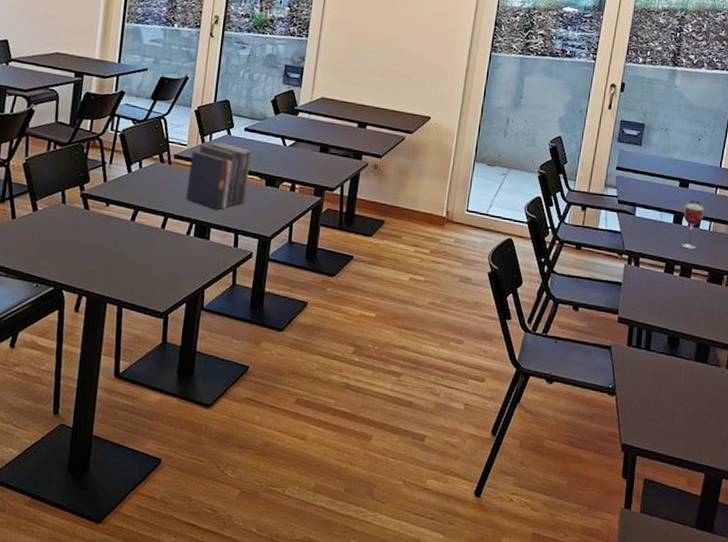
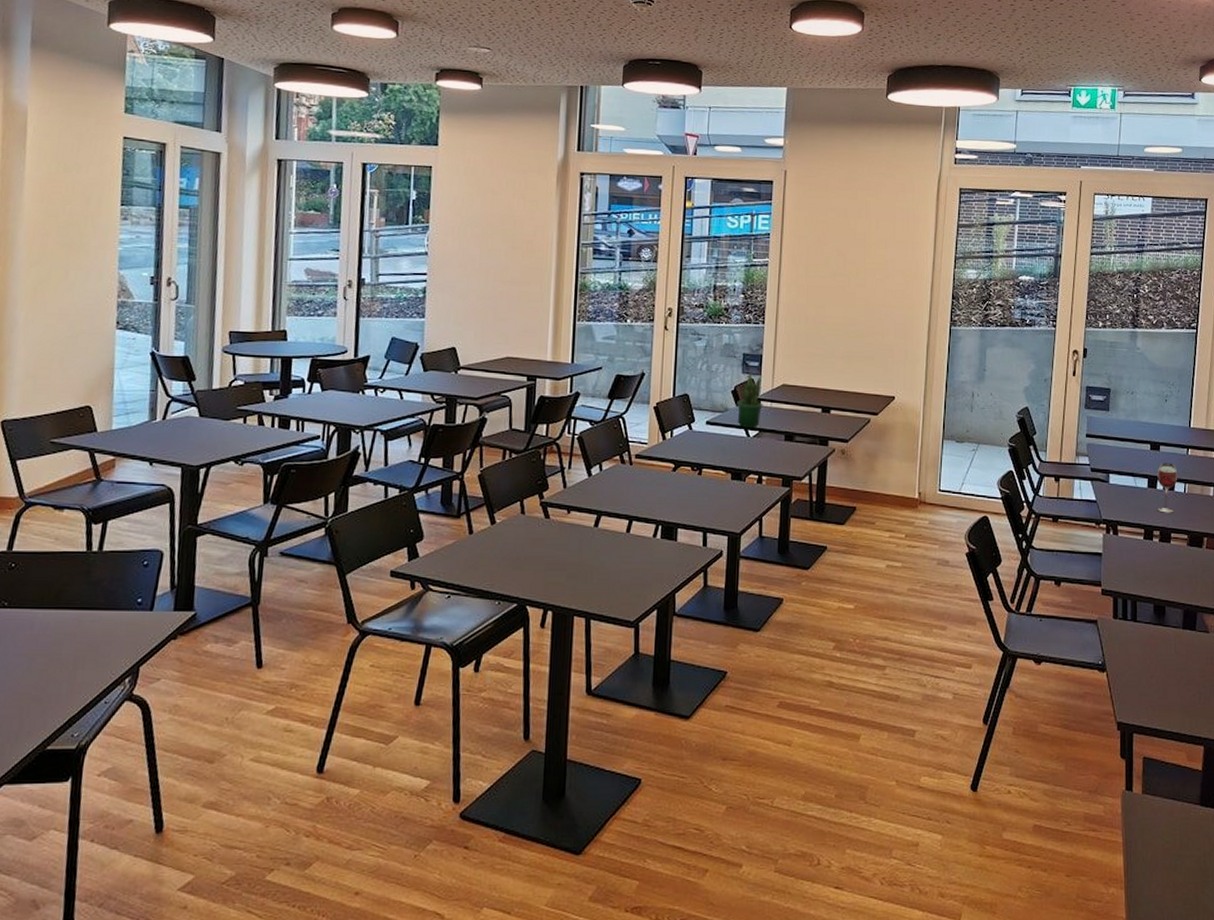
books: present [185,142,251,210] -> none [649,439,714,509]
planter: none [275,83,303,138] -> present [736,372,763,428]

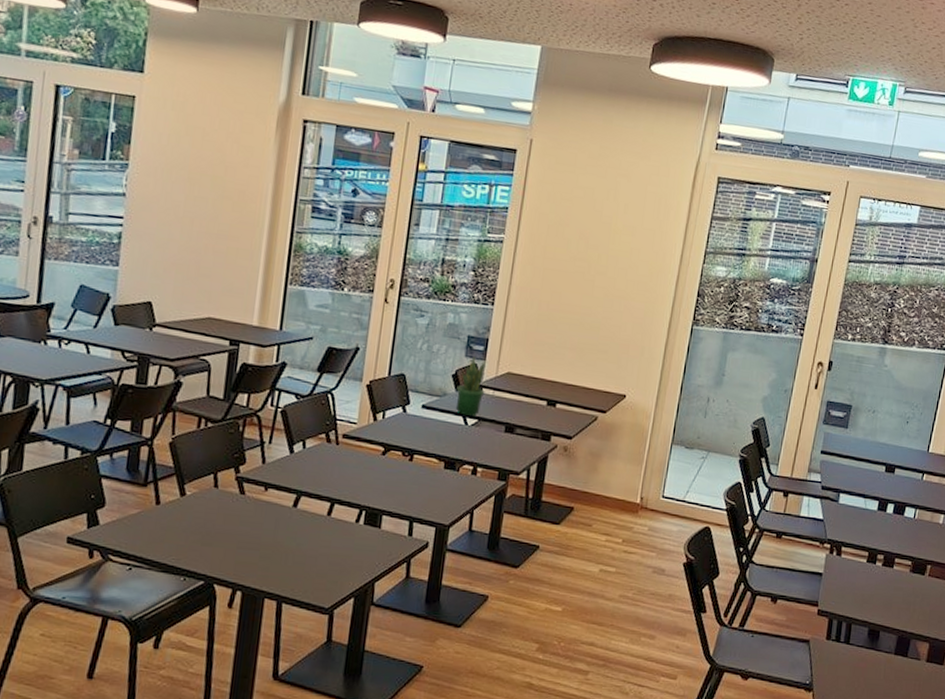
wineglass: present [1157,463,1178,513] -> none [884,486,910,538]

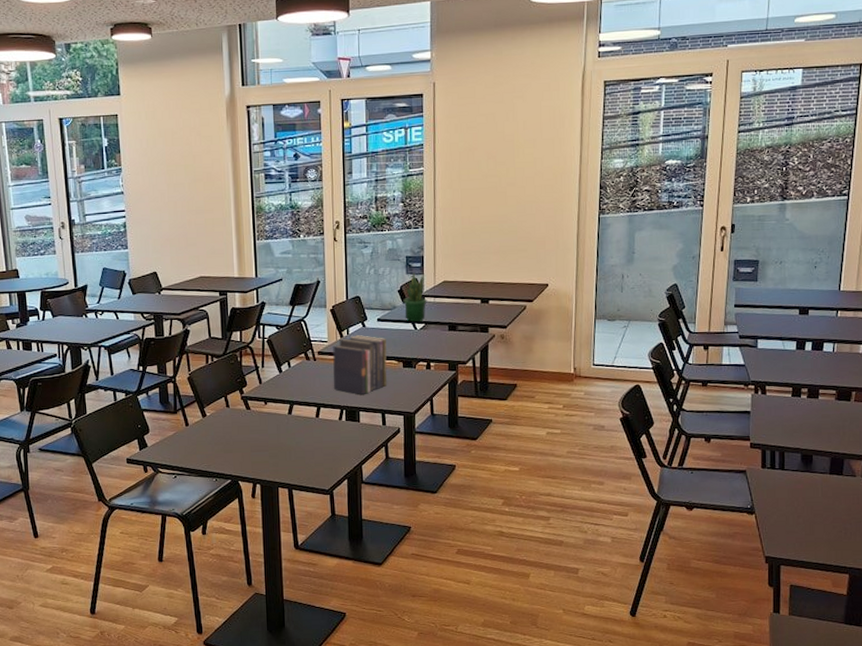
books: none [354,421,429,496] -> present [333,335,387,395]

